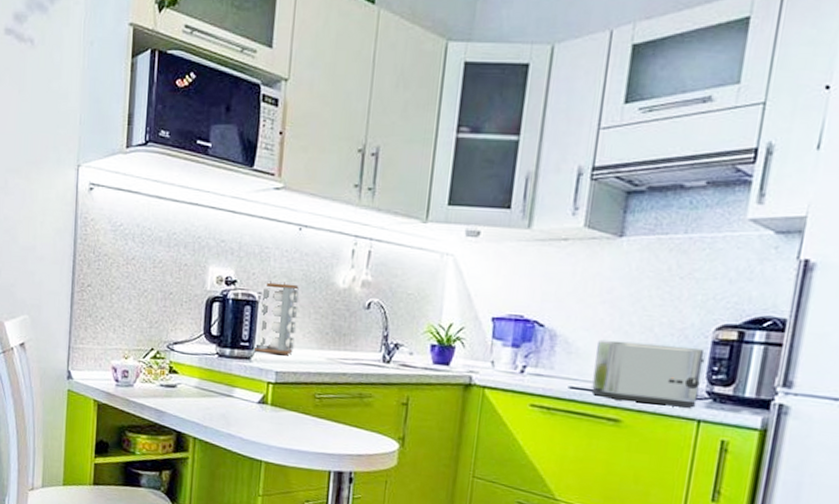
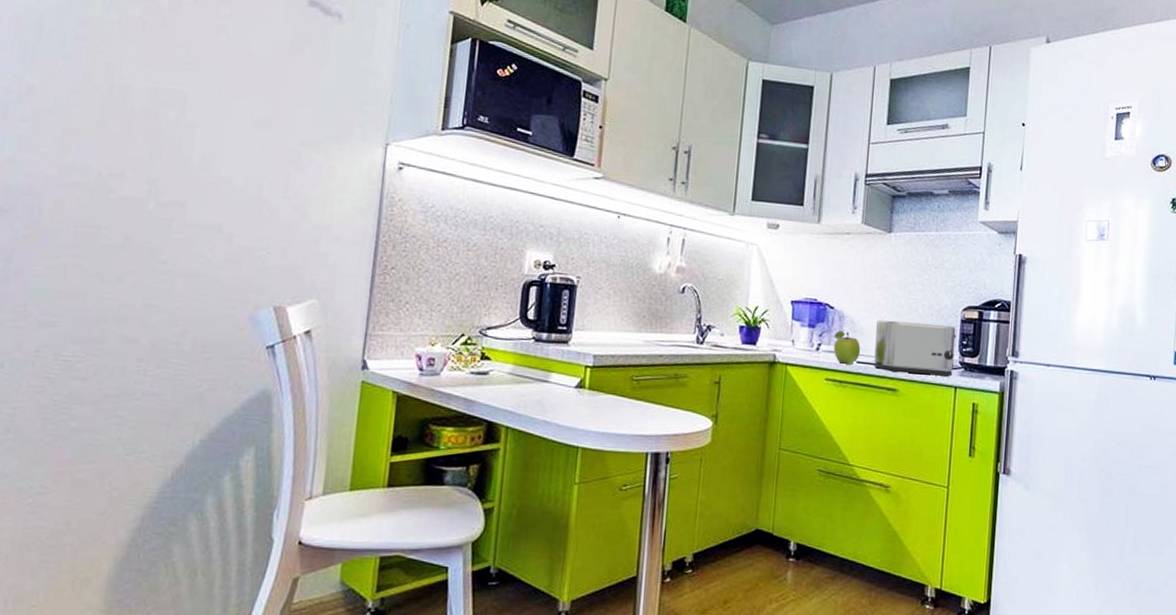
spice rack: present [253,281,299,356] -> none [571,265,617,339]
fruit: none [541,351,576,390] -> present [833,330,861,364]

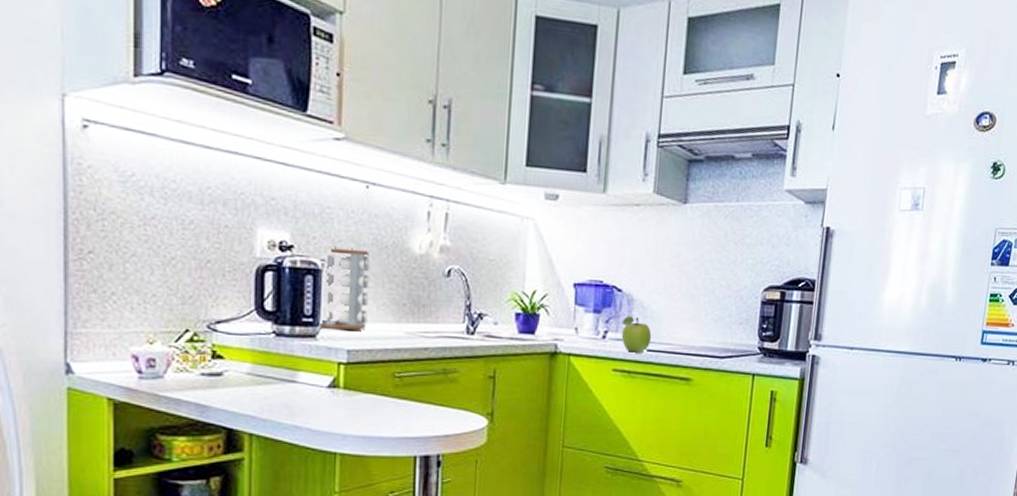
spice rack: none [571,265,617,339] -> present [319,246,369,332]
toaster: present [874,319,957,378] -> none [666,302,756,365]

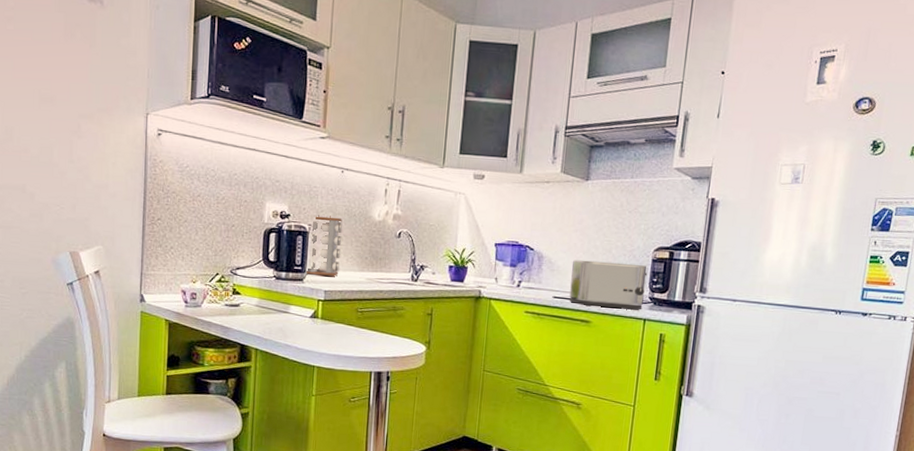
fruit: present [621,316,652,353] -> none [532,269,558,299]
toaster: none [666,302,756,365] -> present [569,259,648,311]

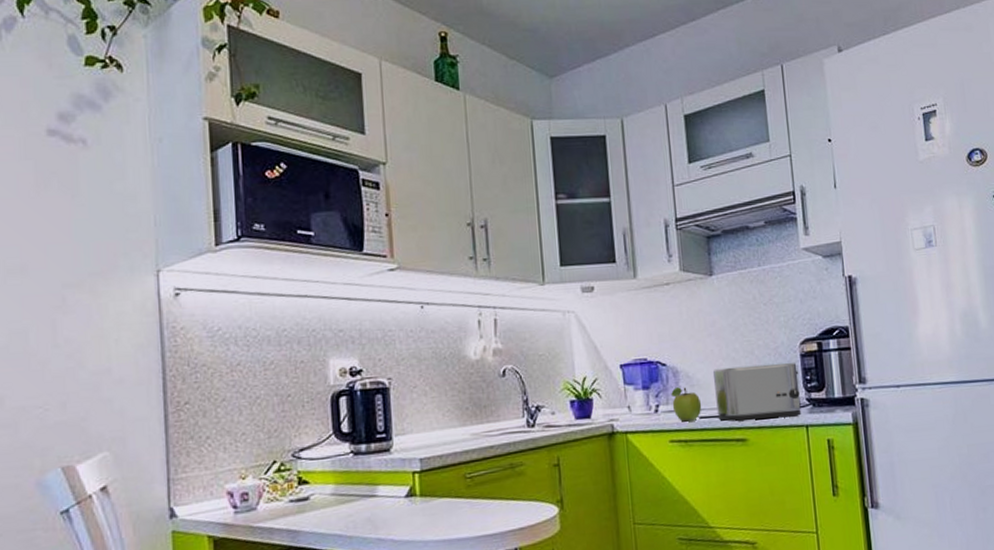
spice rack: present [305,215,342,277] -> none [392,364,435,443]
fruit: none [532,269,558,299] -> present [671,387,702,422]

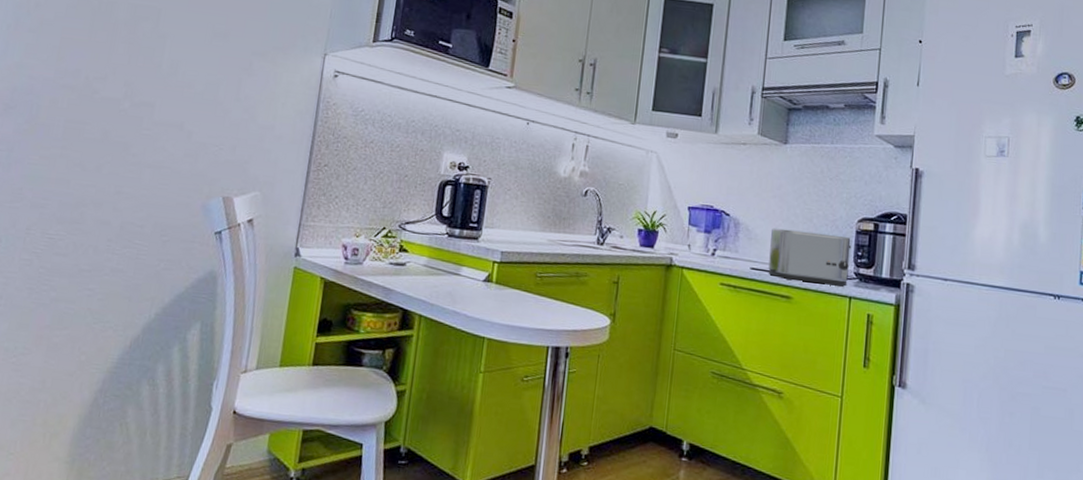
fruit: present [671,387,702,422] -> none [728,237,756,271]

